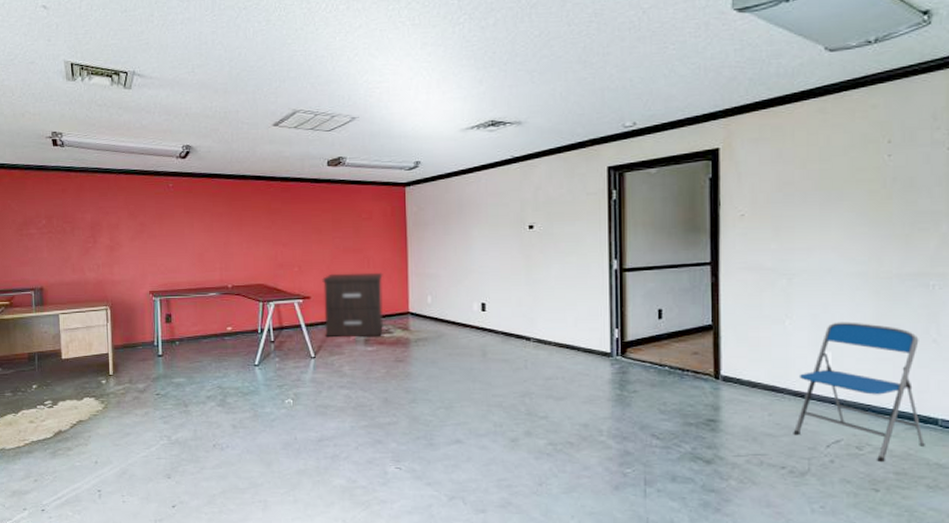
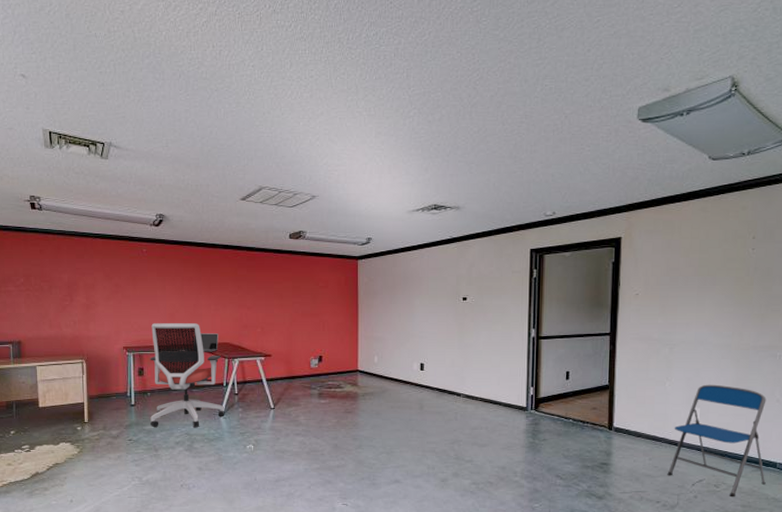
office chair: none [178,263,260,381] -> present [150,323,225,428]
laptop: none [225,274,252,295] -> present [194,333,219,352]
nightstand: present [322,272,383,338] -> none [282,335,336,392]

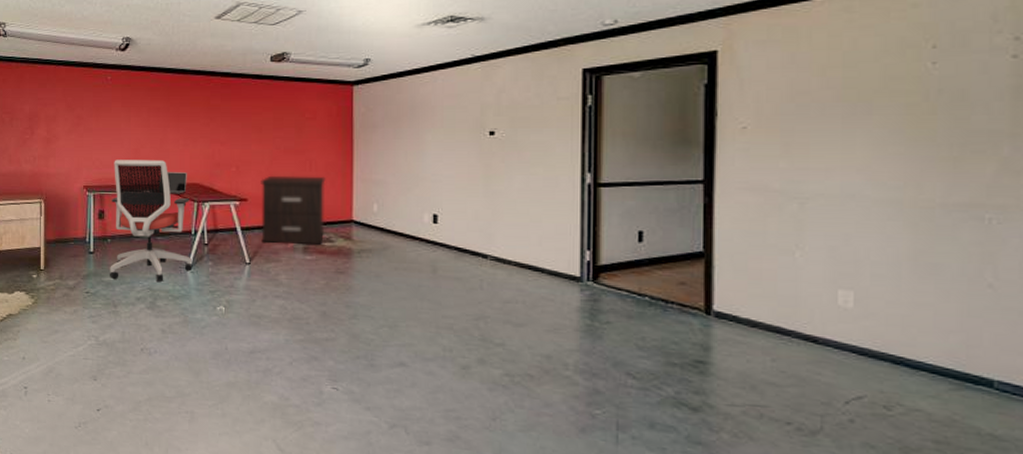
nightstand: none [282,335,336,392] -> present [260,175,326,246]
folding chair: present [667,384,767,496] -> none [802,256,975,426]

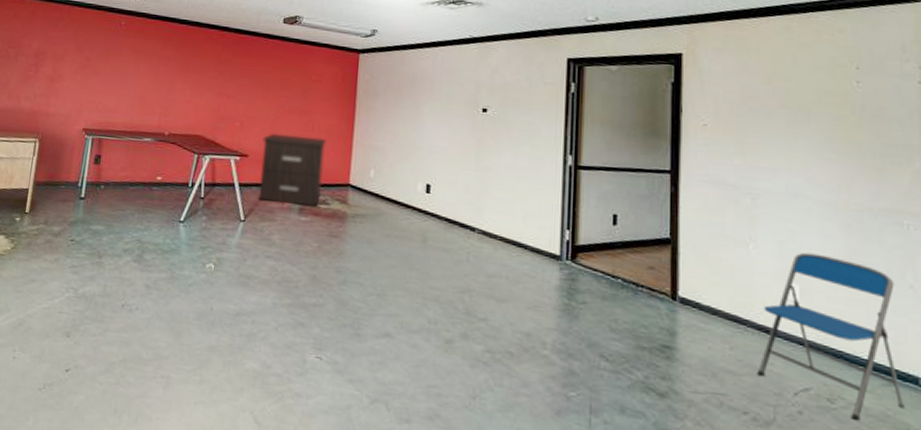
office chair: present [110,160,193,283] -> none [98,104,190,235]
laptop: present [160,172,187,194] -> none [162,121,191,145]
folding chair: none [802,256,975,426] -> present [757,252,905,420]

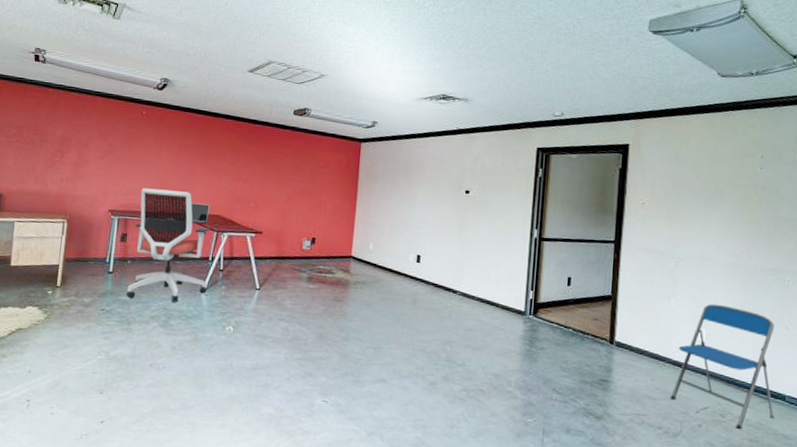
office chair: none [98,104,190,235] -> present [126,188,210,303]
laptop: none [162,121,191,145] -> present [183,203,210,224]
nightstand: present [258,133,327,207] -> none [272,213,332,276]

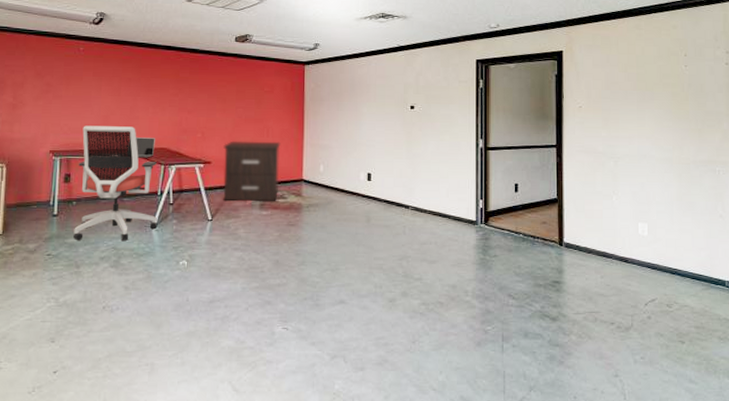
nightstand: none [272,213,332,276] -> present [223,141,281,202]
folding chair: present [670,303,775,429] -> none [619,198,717,317]

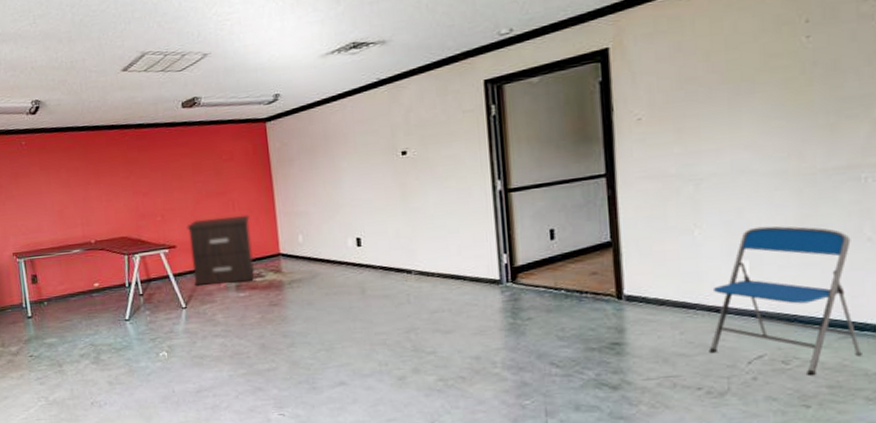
office chair: present [73,125,158,242] -> none [40,218,131,341]
laptop: present [128,137,155,158] -> none [88,227,115,251]
folding chair: none [619,198,717,317] -> present [709,226,862,375]

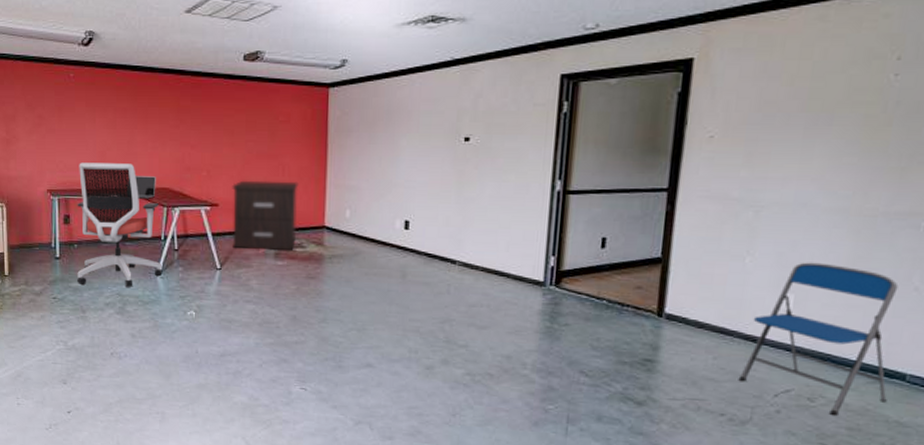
office chair: none [40,218,131,341] -> present [77,162,163,288]
laptop: none [88,227,115,251] -> present [127,176,156,199]

